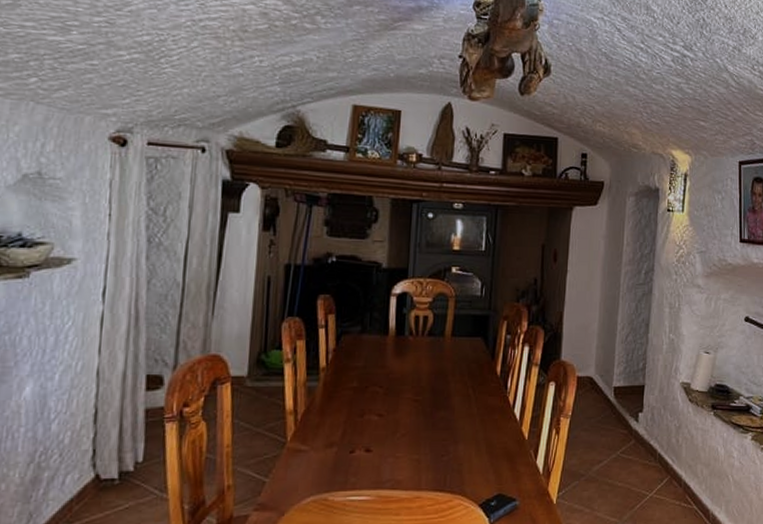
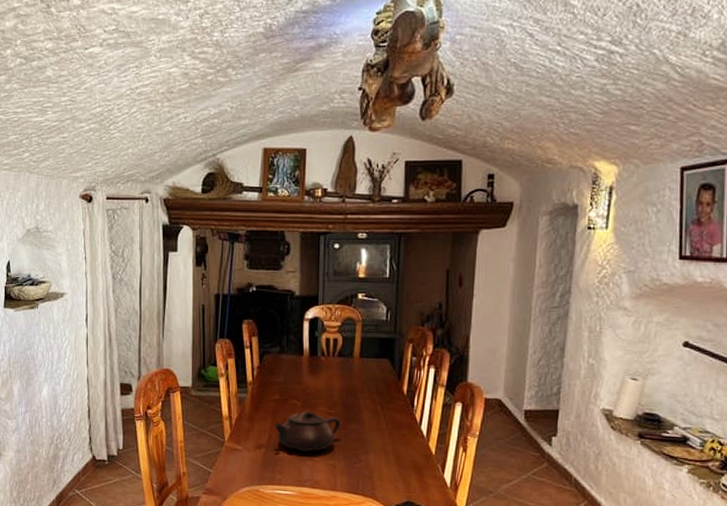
teapot: none [350,399,429,447] -> present [274,411,341,452]

